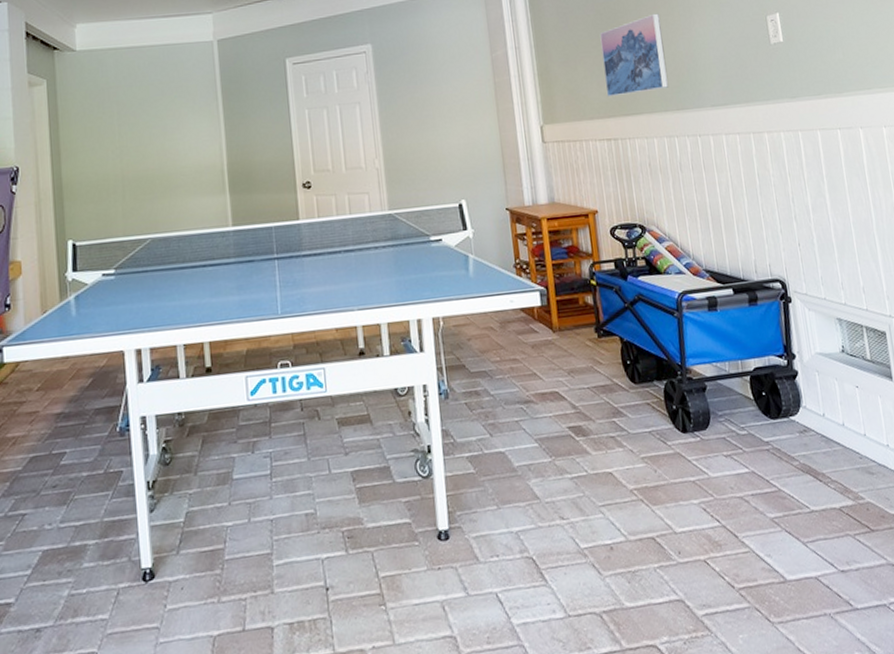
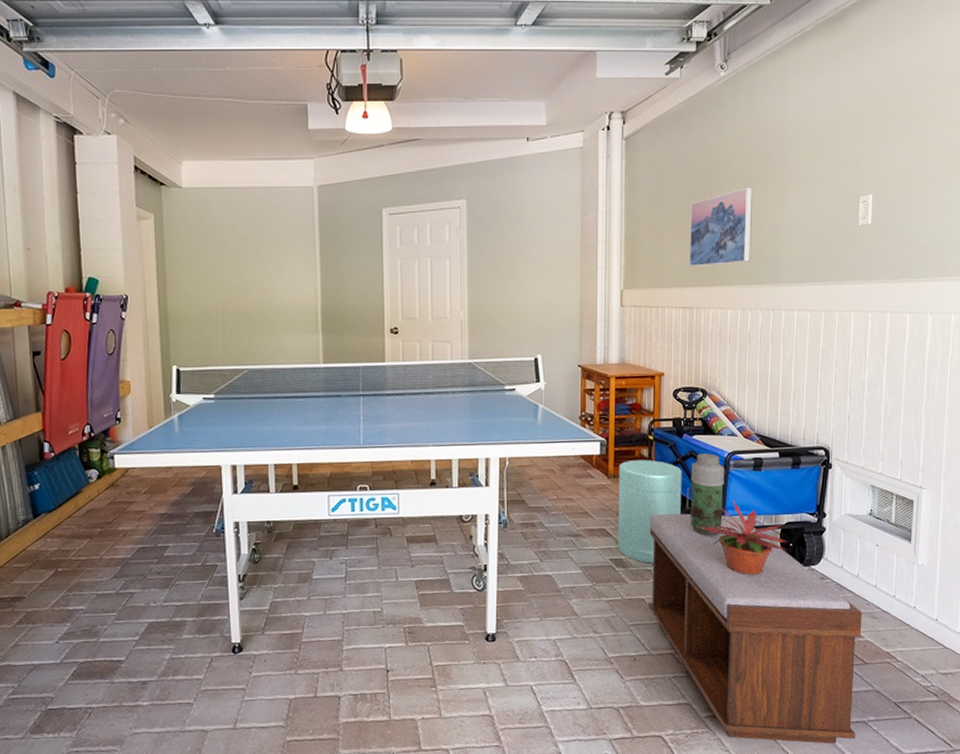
trash can: none [563,307,638,429] -> present [618,460,682,563]
bench: none [605,364,880,641] -> present [648,513,863,744]
thermos bottle: none [640,295,686,391] -> present [686,453,724,536]
potted plant: none [661,346,760,434] -> present [700,499,788,575]

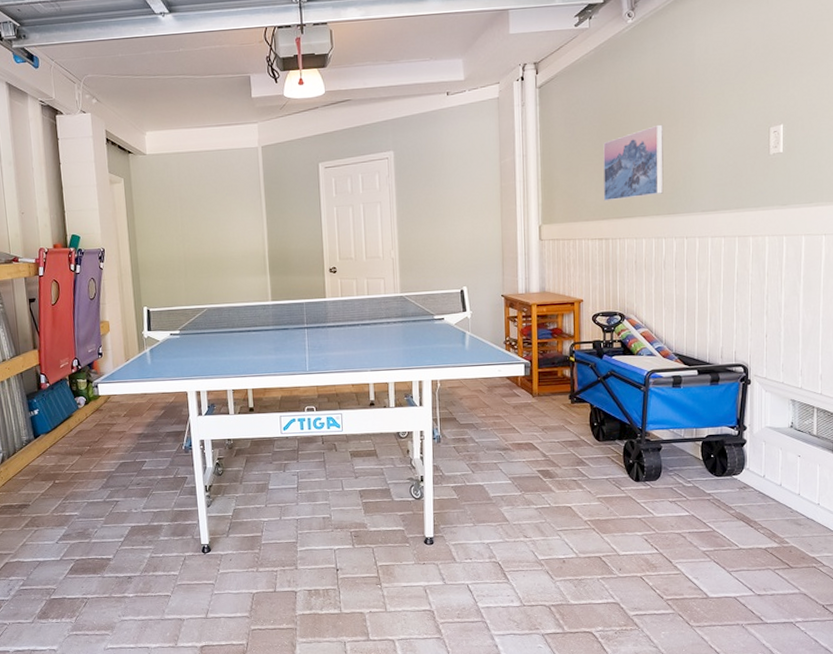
trash can: present [618,460,682,563] -> none [542,379,604,474]
bench: present [648,513,863,744] -> none [573,428,786,643]
thermos bottle: present [686,453,724,536] -> none [608,372,644,449]
potted plant: present [700,499,788,575] -> none [622,415,709,485]

